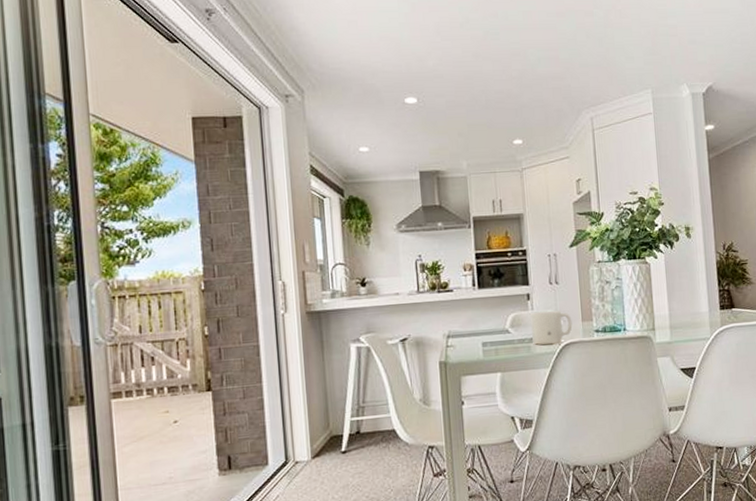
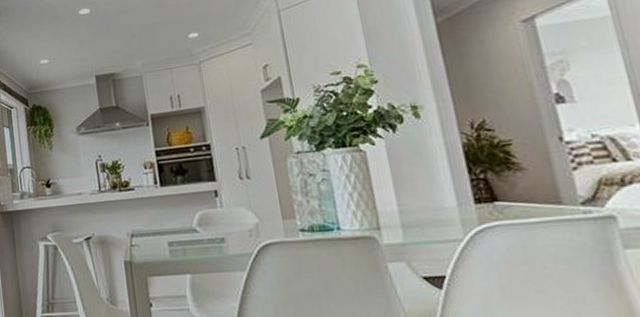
mug: present [529,310,573,345] -> none [218,207,271,246]

